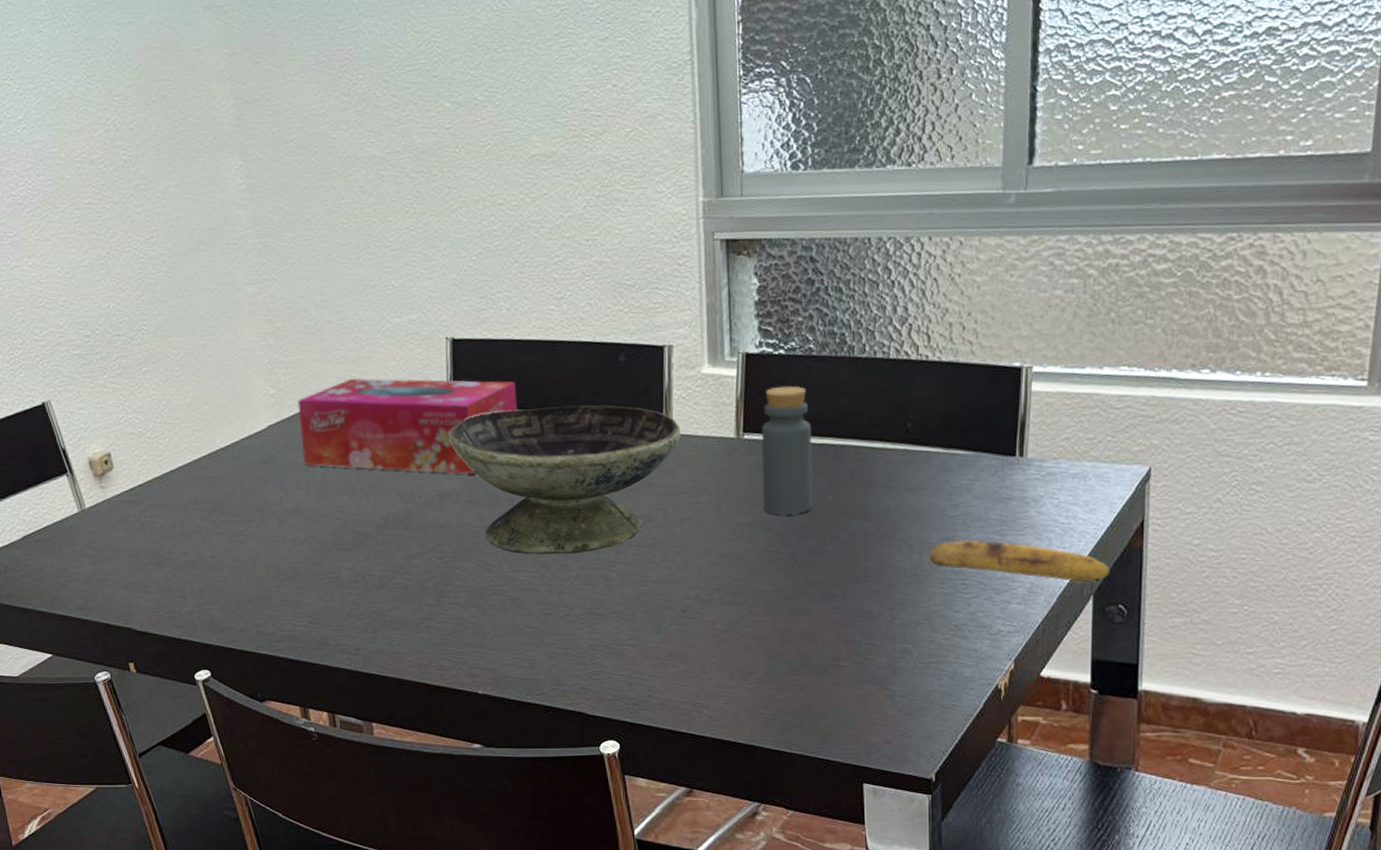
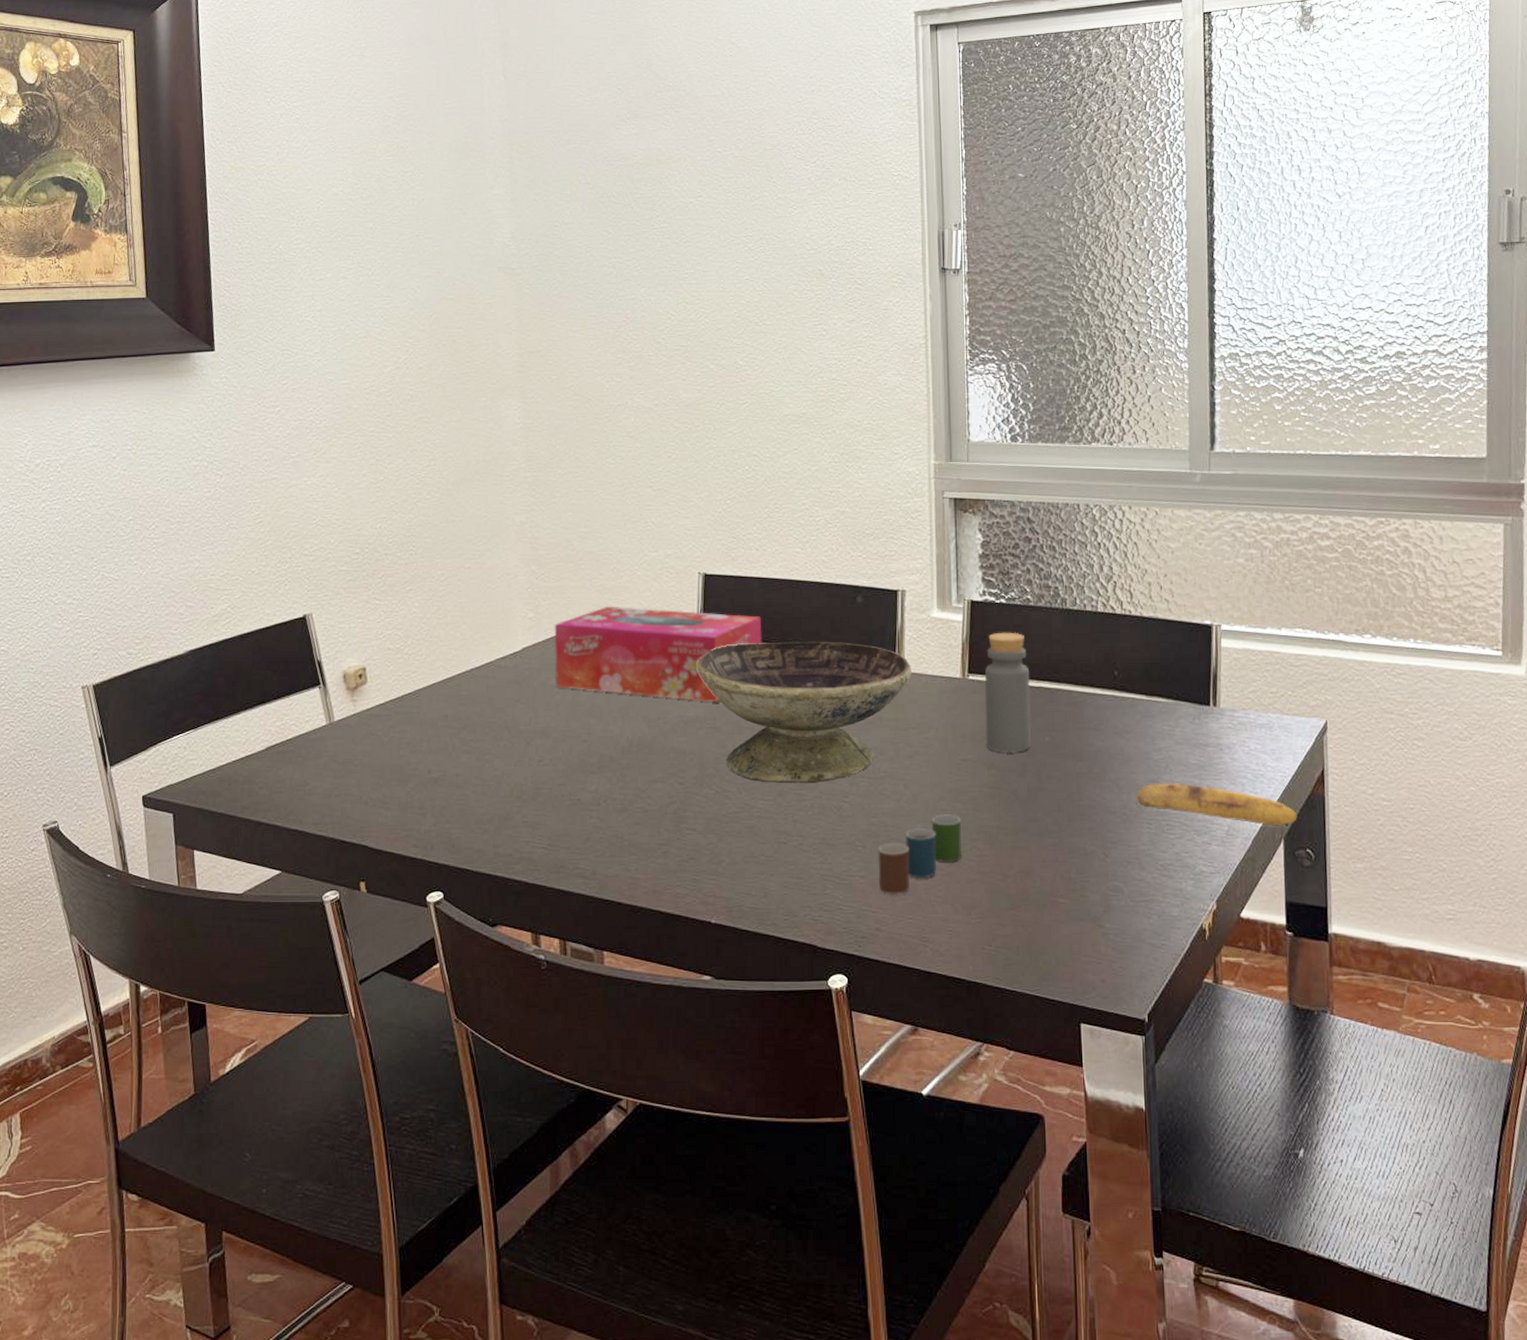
cup: none [648,580,738,663] -> present [878,814,963,896]

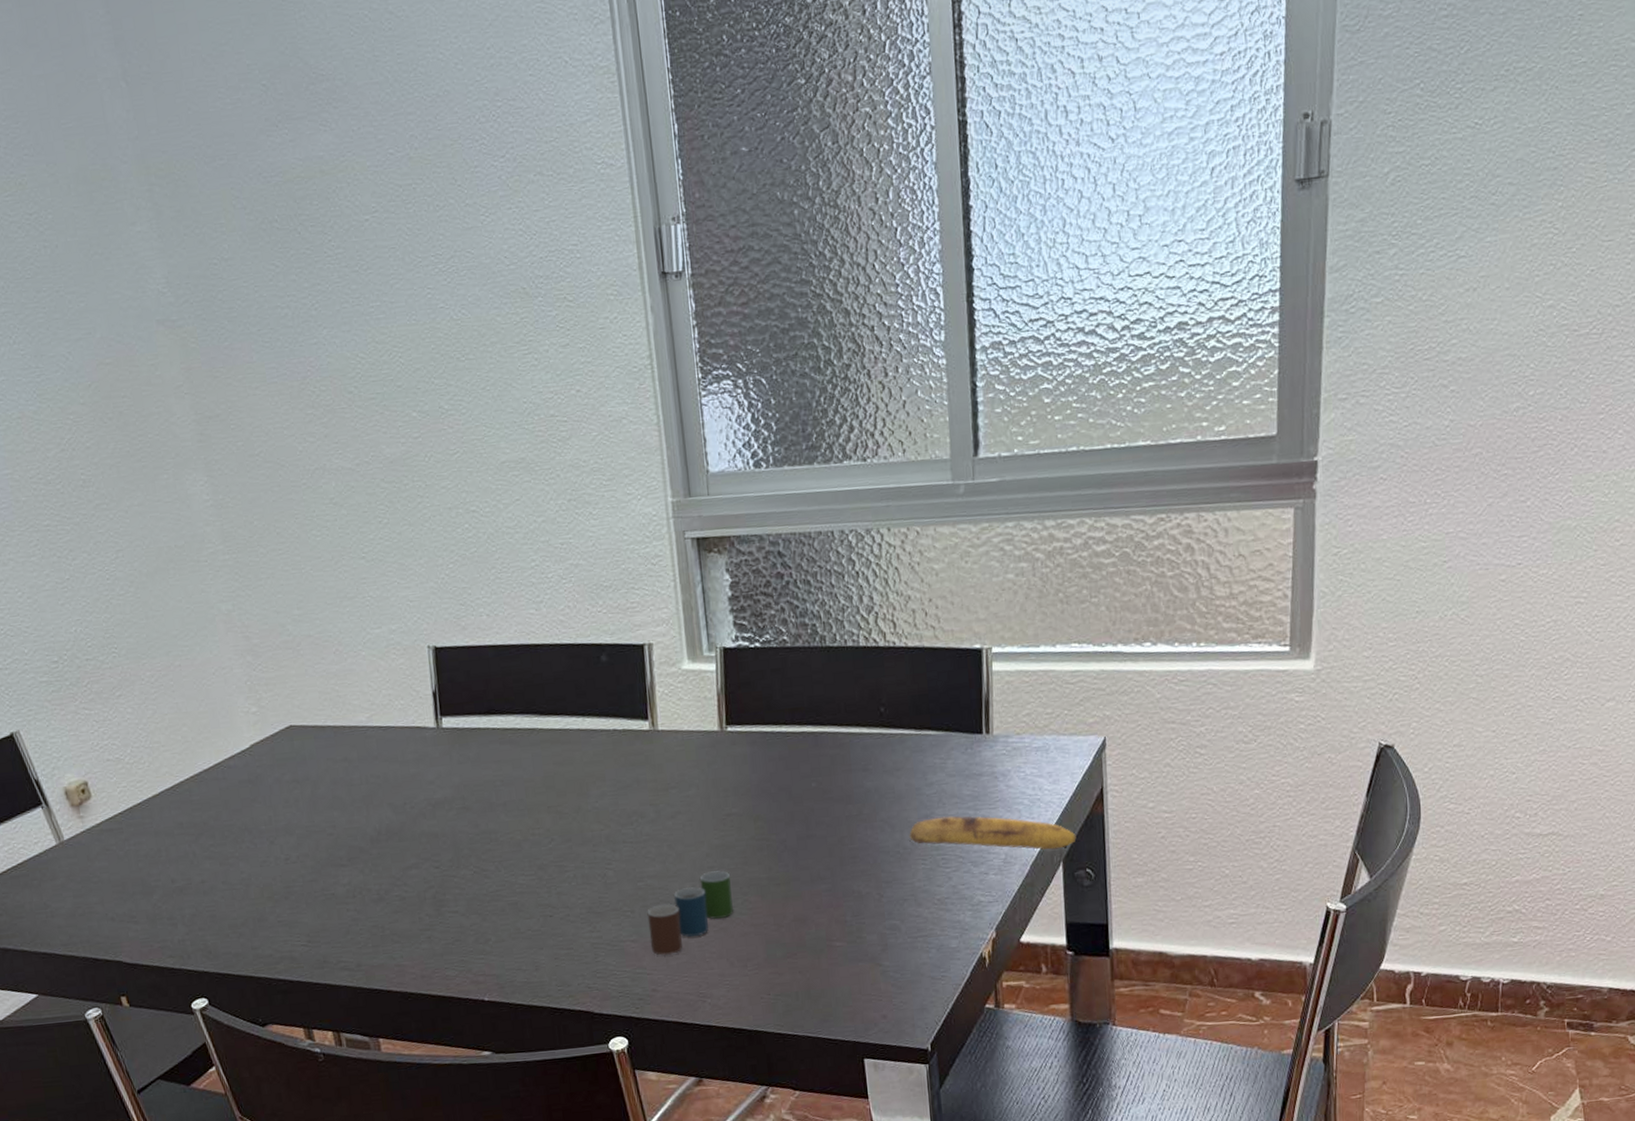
tissue box: present [554,606,762,702] -> none [280,686,505,783]
decorative bowl: present [698,641,912,784] -> none [438,705,667,858]
bottle: present [984,632,1032,754] -> none [744,676,797,804]

